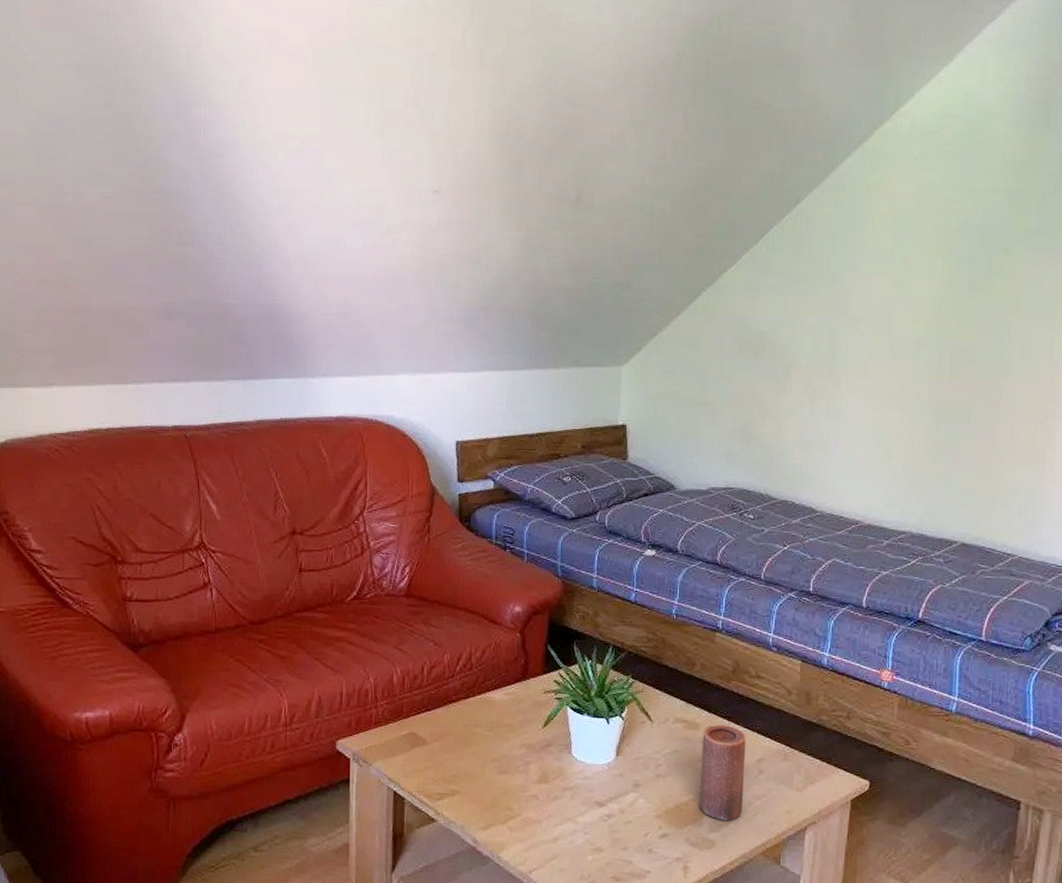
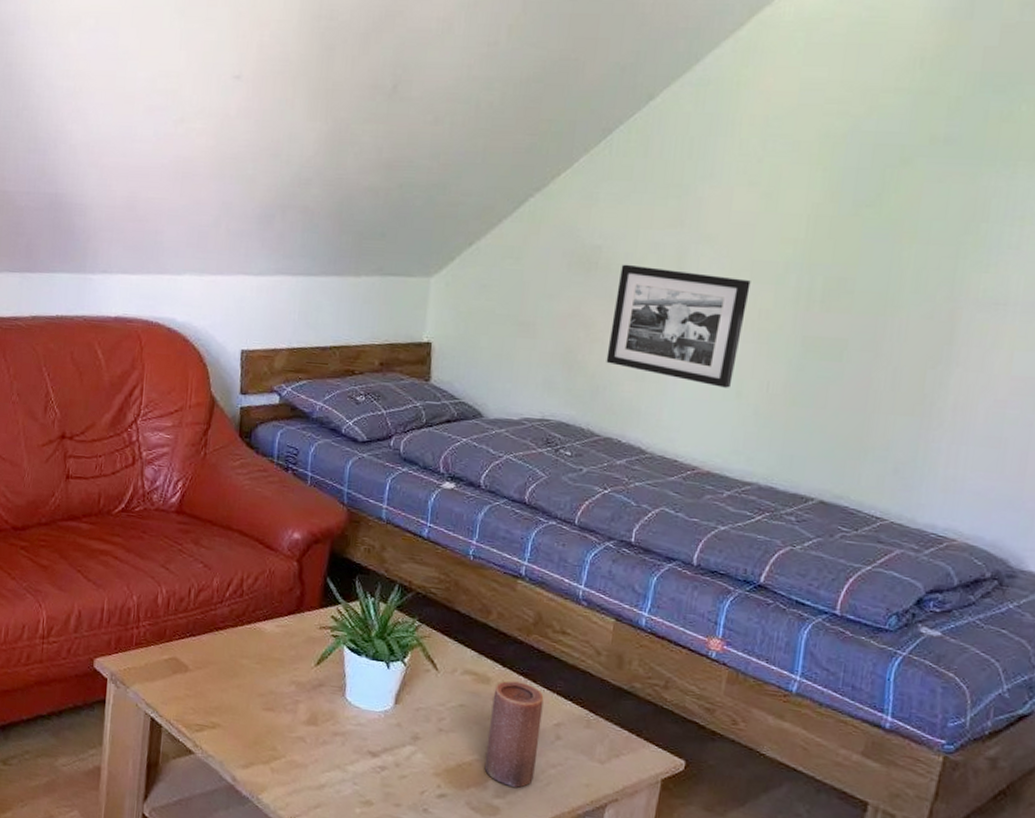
picture frame: none [777,347,892,450] -> present [606,264,751,388]

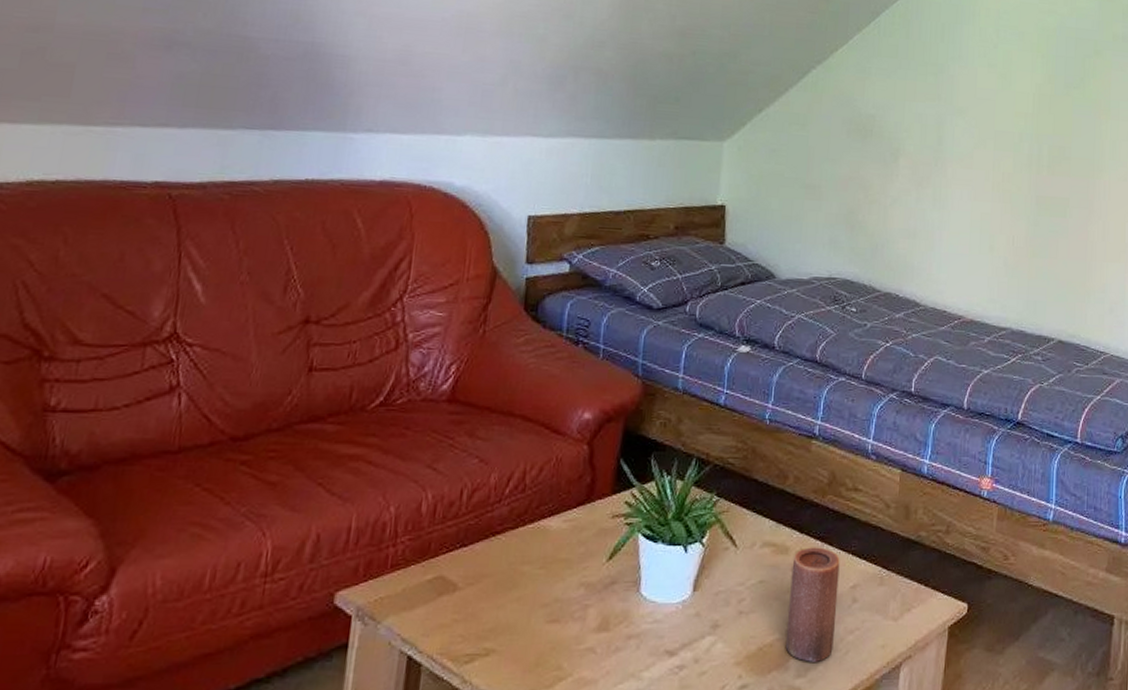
picture frame: present [606,264,751,388] -> none [883,132,995,243]

